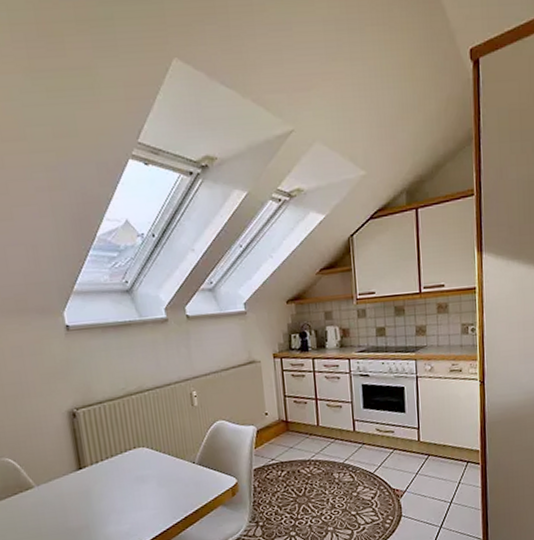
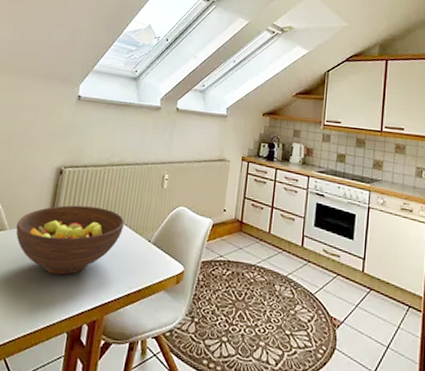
fruit bowl: none [43,441,162,518] -> present [15,205,124,275]

